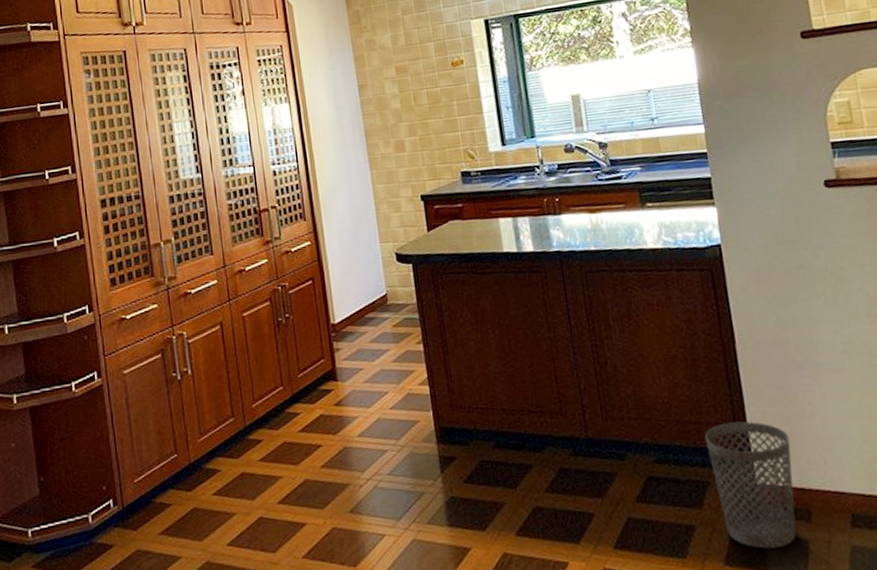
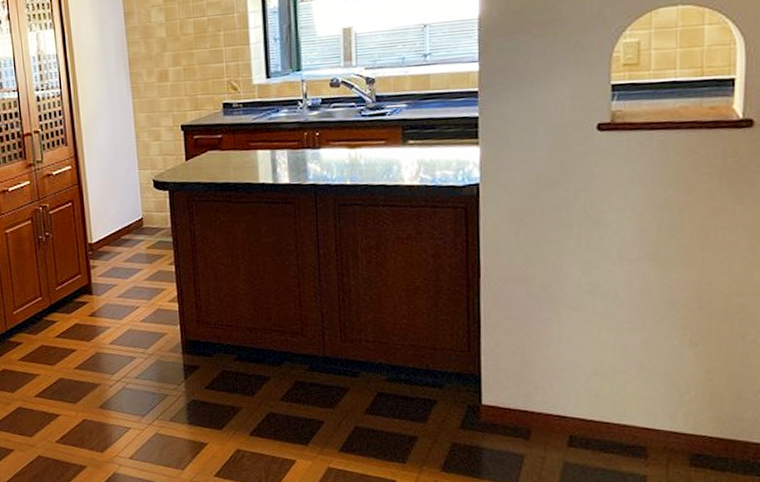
wastebasket: present [704,421,797,549] -> none [437,349,520,460]

